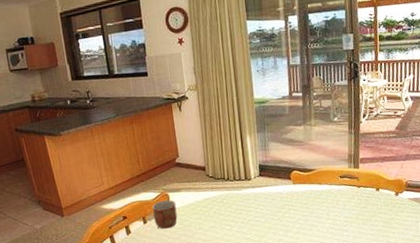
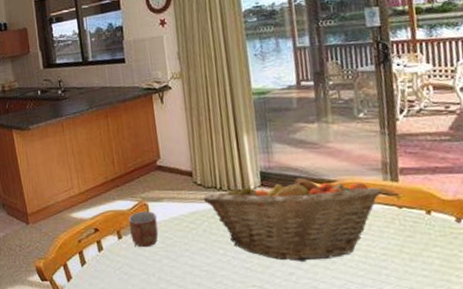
fruit basket: none [213,166,346,231] -> present [203,174,381,262]

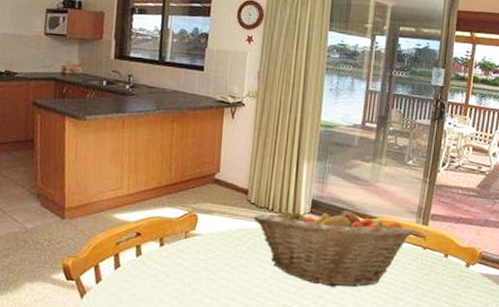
mug: present [128,210,159,248] -> none [173,221,204,258]

